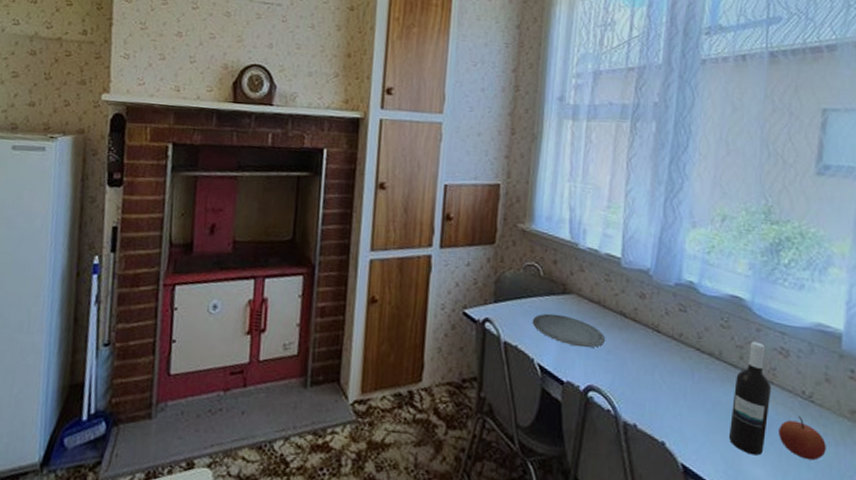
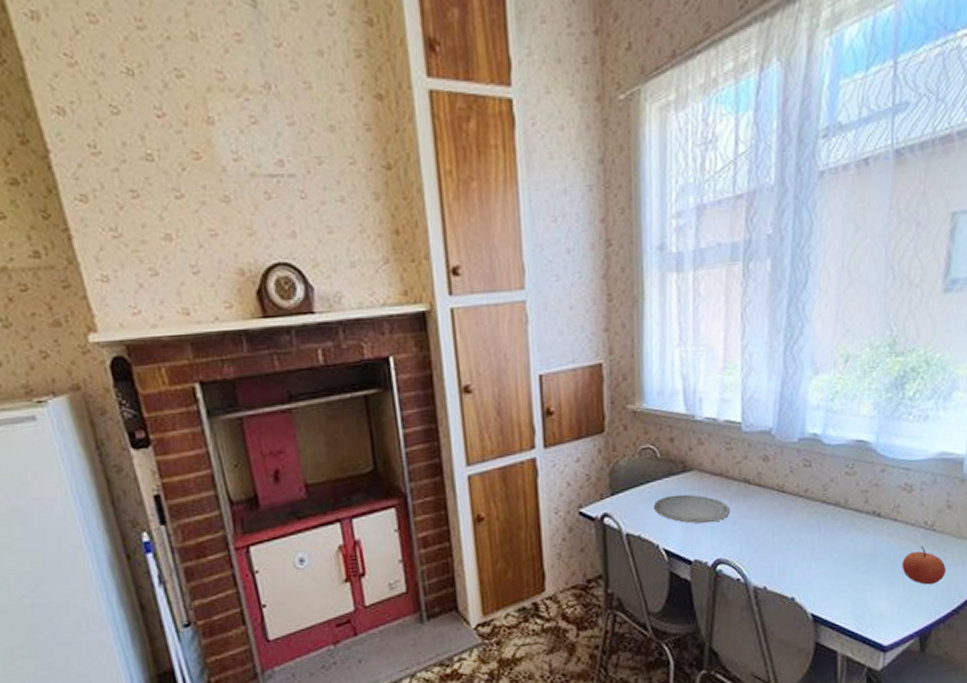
wine bottle: present [728,341,772,456] -> none [855,482,896,592]

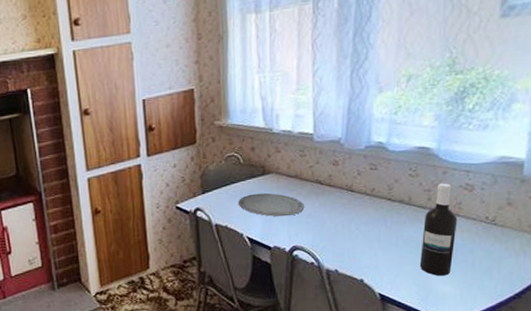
wine bottle: none [855,482,896,592] -> present [419,183,458,276]
apple: present [902,546,946,585] -> none [464,238,507,272]

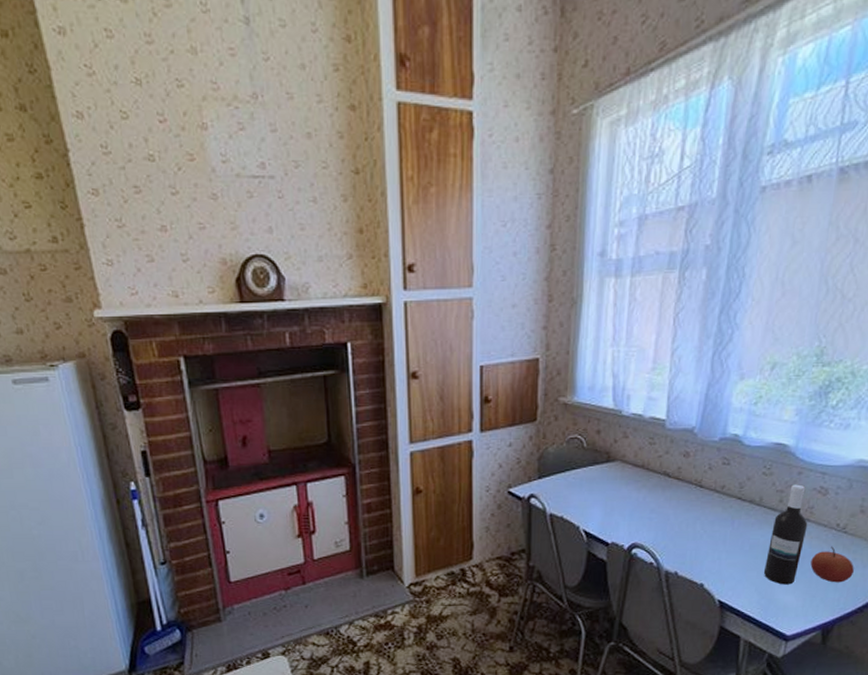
plate: present [238,193,305,217] -> none [577,482,649,510]
apple: none [464,238,507,272] -> present [810,546,854,583]

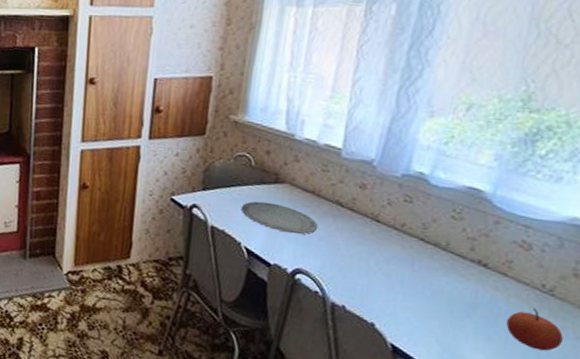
plate: none [577,482,649,510] -> present [241,201,319,234]
wine bottle: present [763,484,808,585] -> none [447,233,505,342]

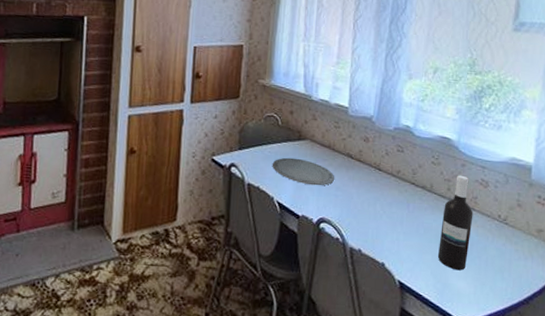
wine bottle: none [447,233,505,342] -> present [437,175,473,271]
apple: present [506,308,563,351] -> none [478,236,517,273]

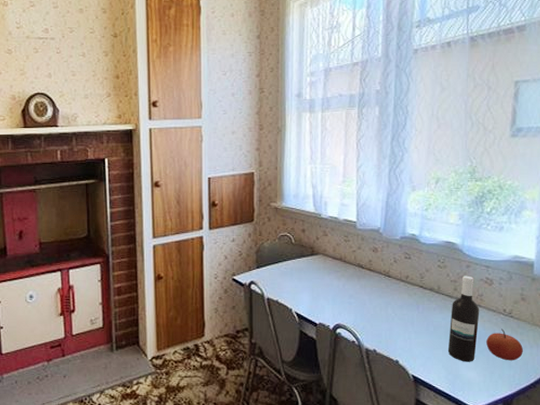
plate: present [272,157,335,186] -> none [288,272,348,296]
apple: none [478,236,517,273] -> present [486,328,523,361]

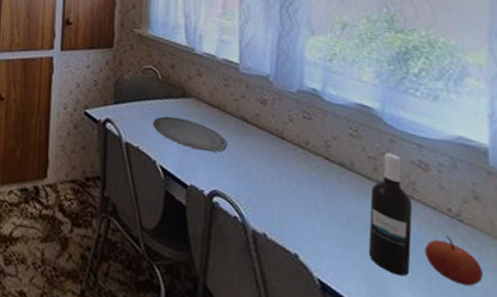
plate: none [288,272,348,296] -> present [152,116,228,152]

